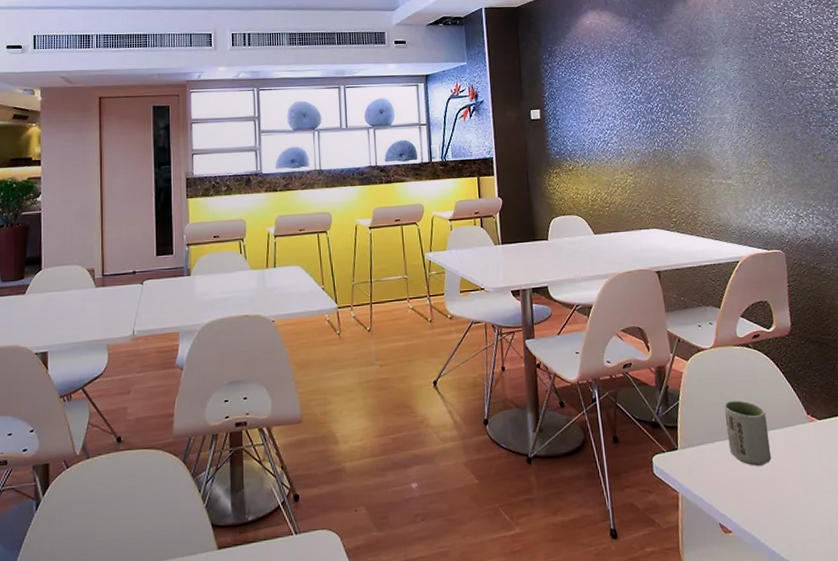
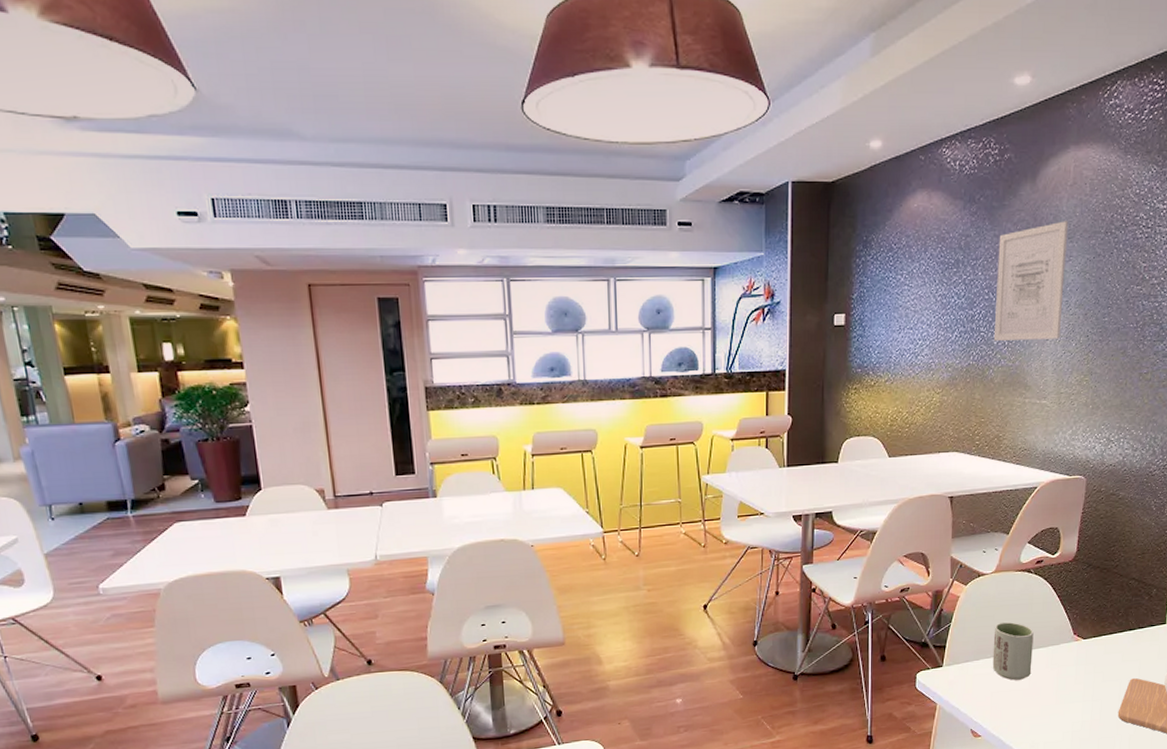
wall art: none [663,30,733,129] -> present [993,221,1069,341]

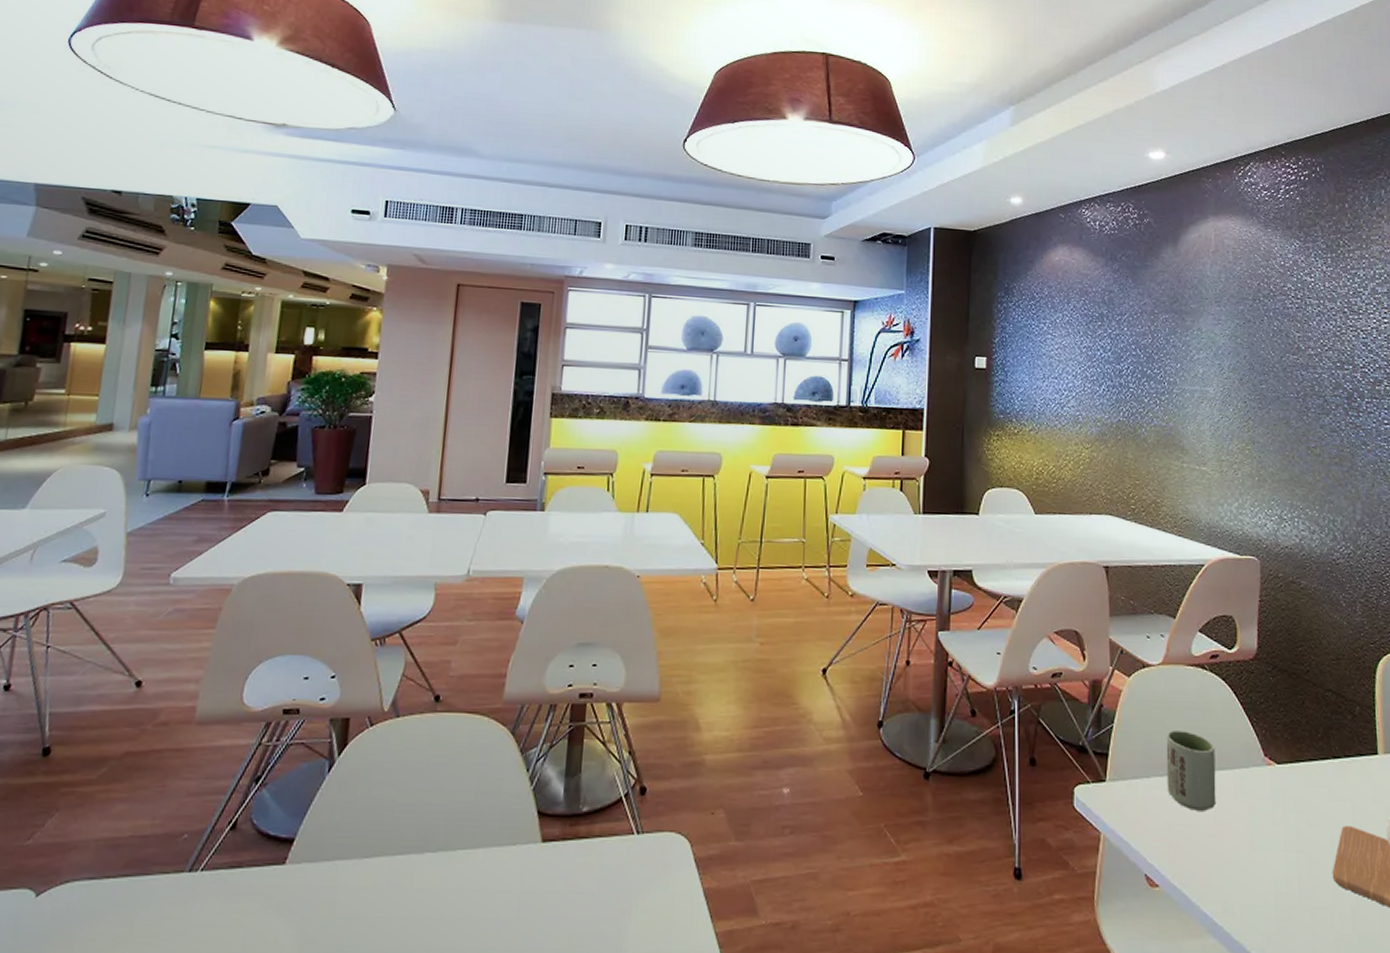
wall art: present [993,221,1069,341] -> none [1143,285,1216,403]

